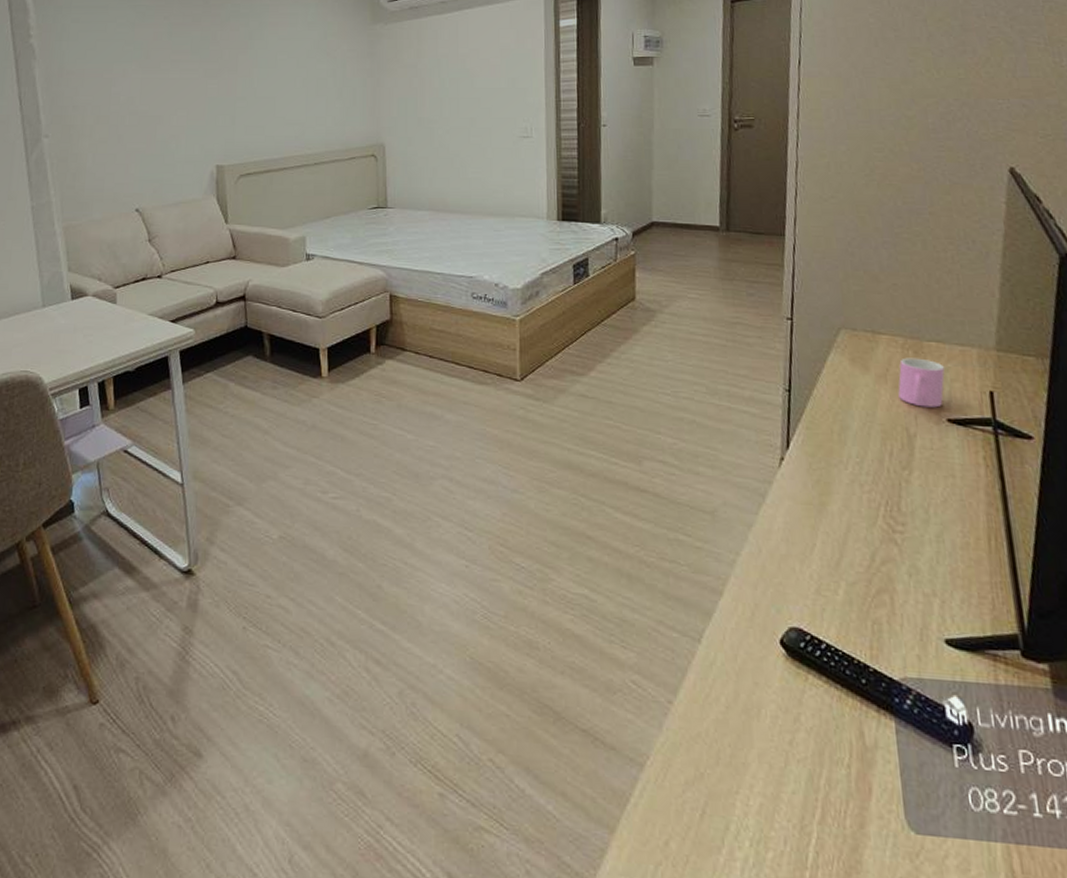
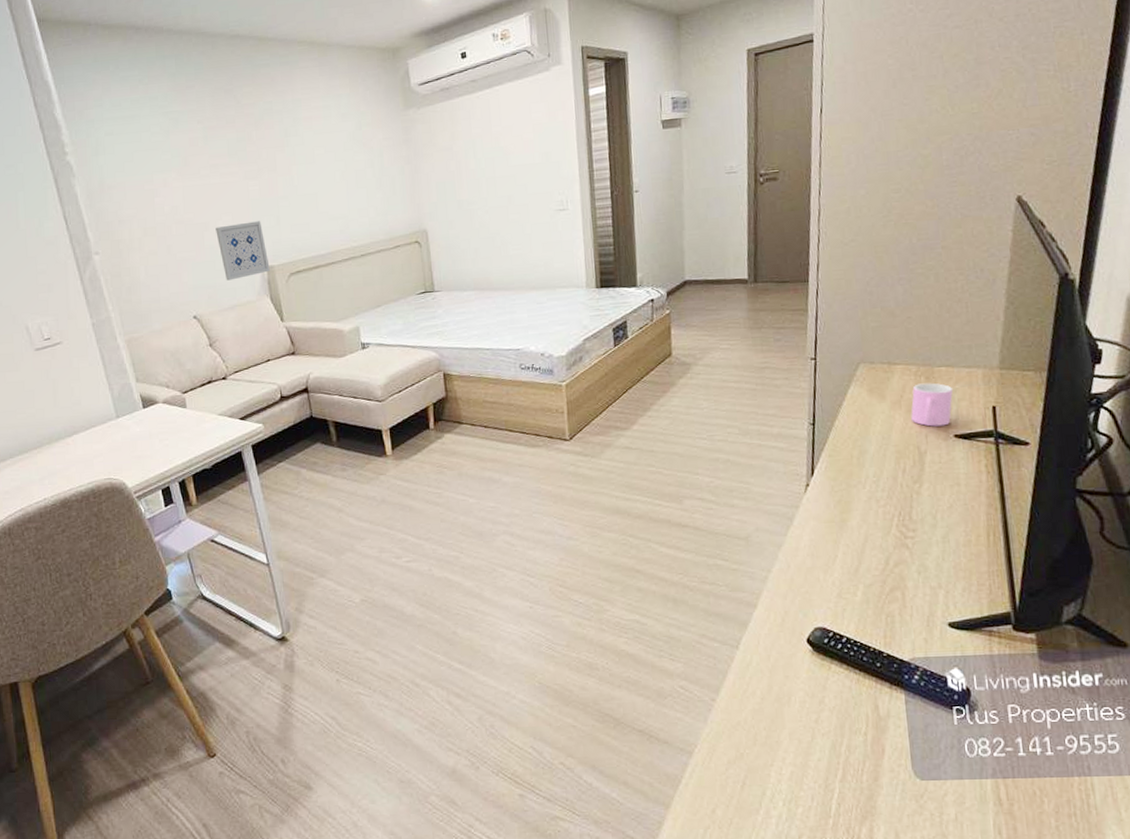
wall art: none [169,119,220,176] -> present [216,221,270,281]

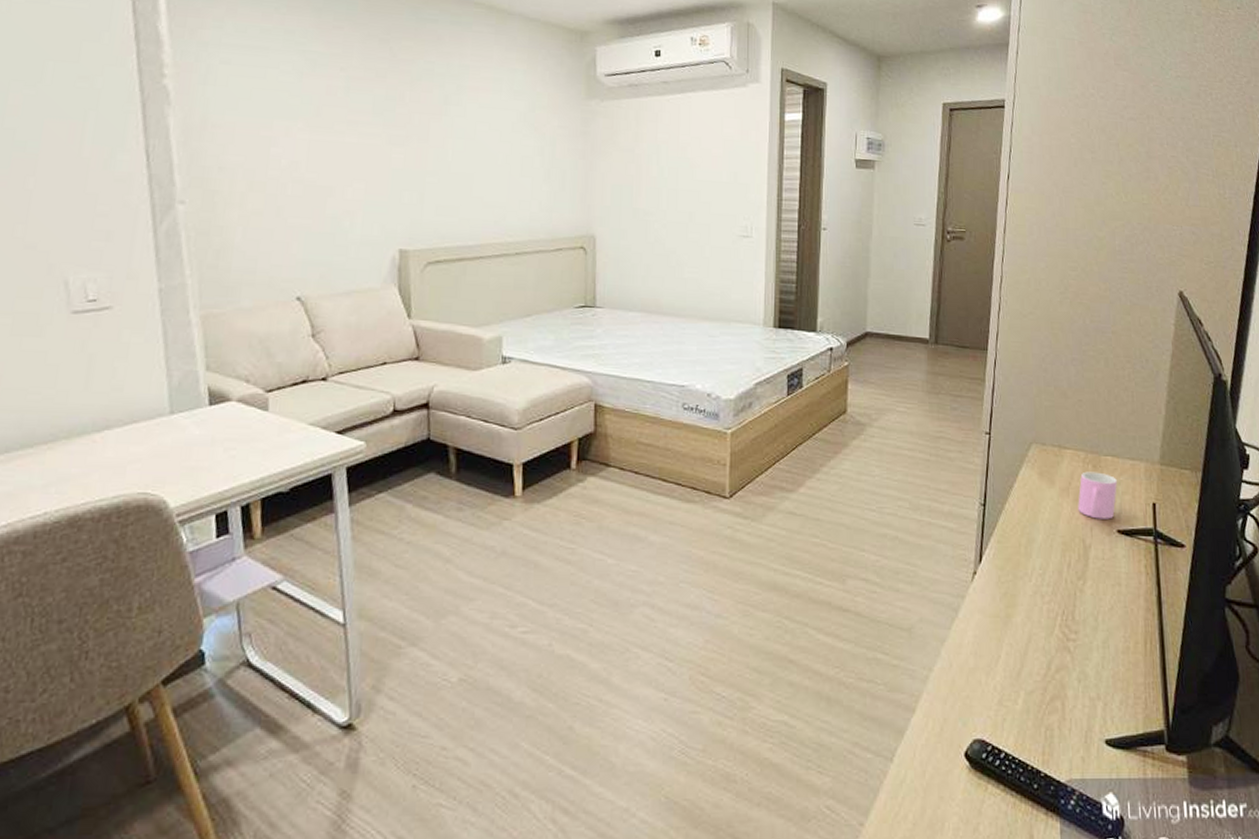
wall art: present [216,221,270,281] -> none [342,194,404,260]

